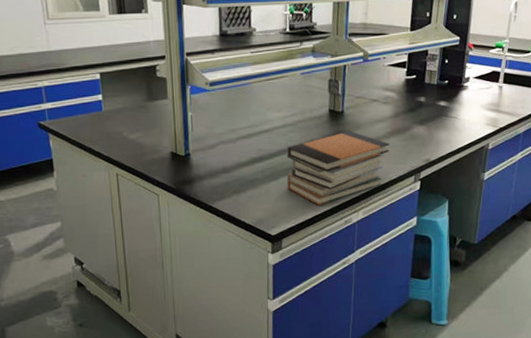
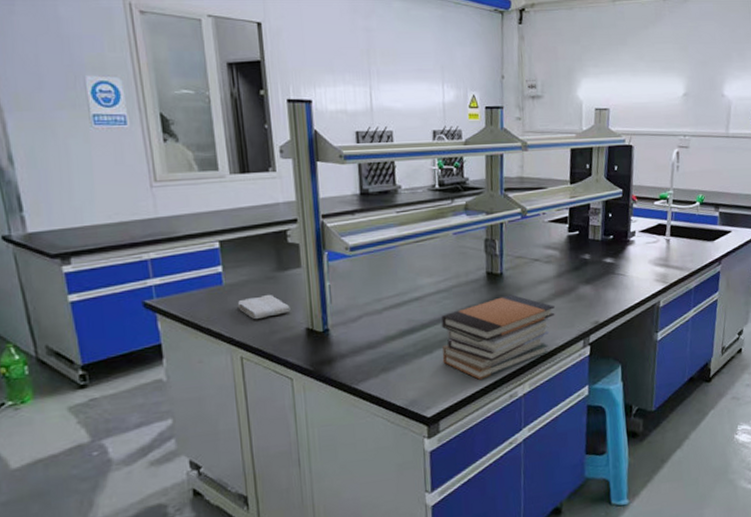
washcloth: none [114,121,158,143] -> present [237,294,291,320]

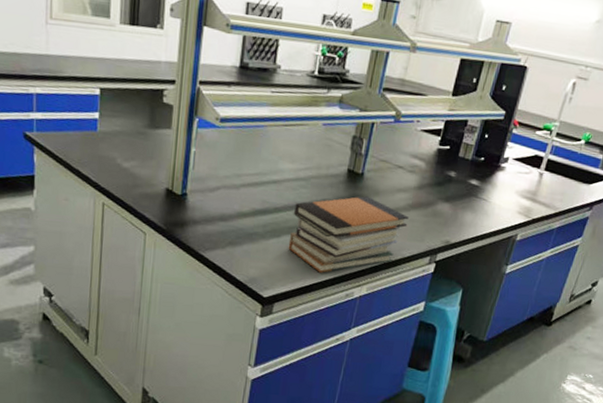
washcloth: present [237,294,291,320] -> none [107,148,155,171]

